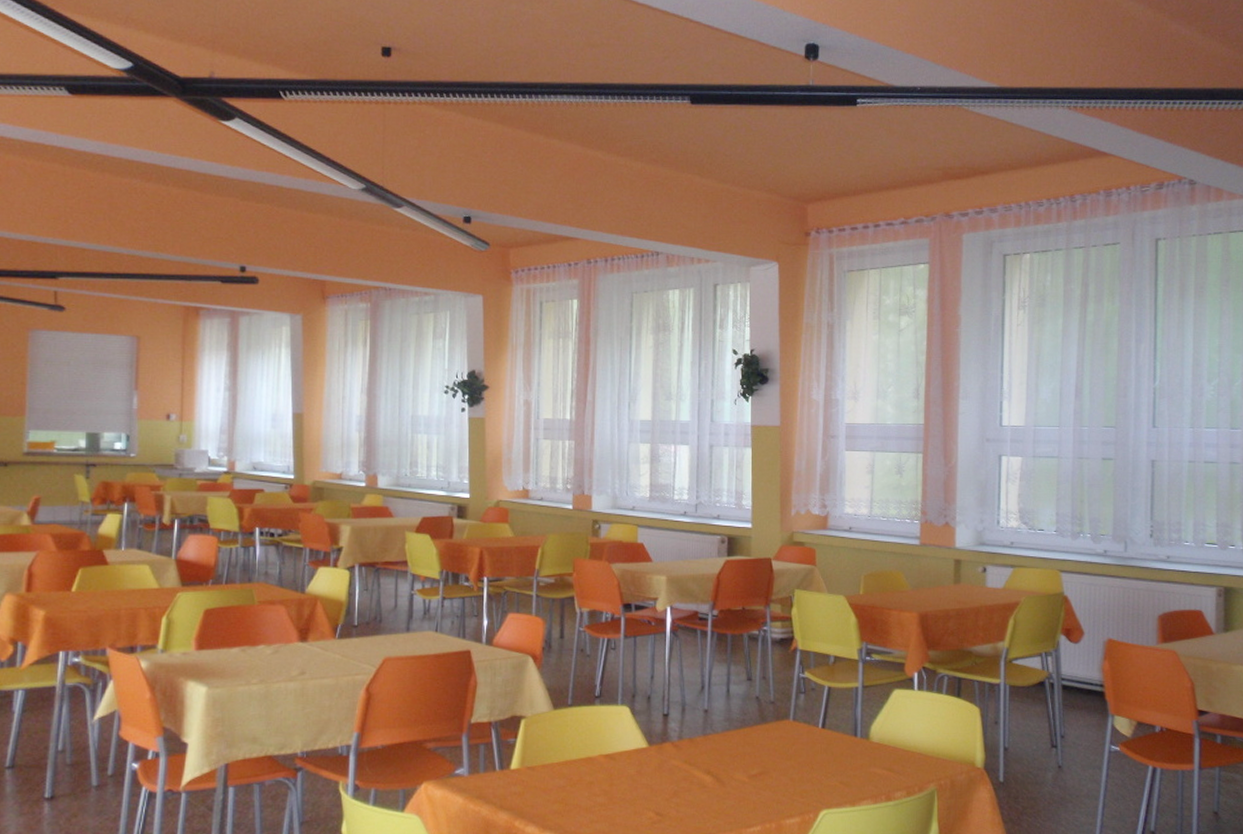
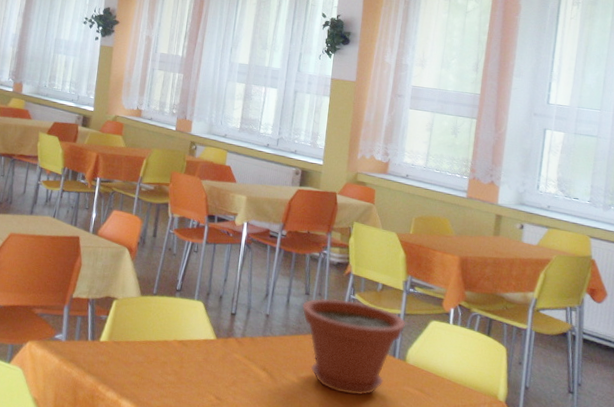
plant pot: none [744,680,867,786] -> present [301,298,407,396]

